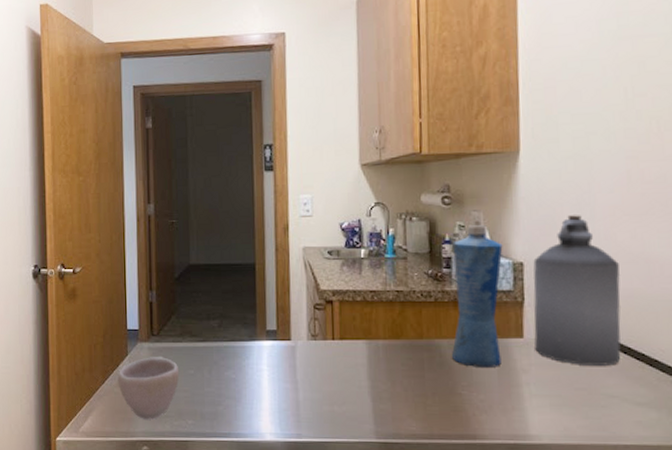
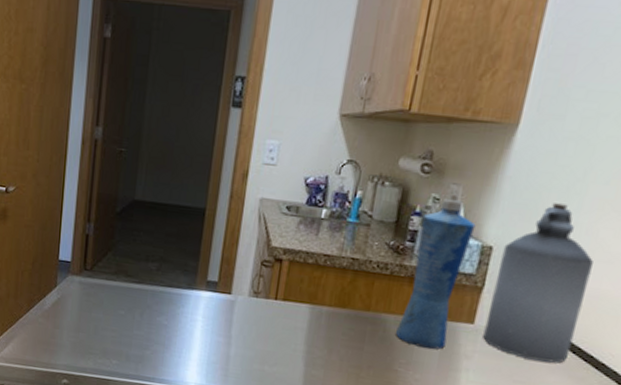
cup: present [117,356,180,420] -> none [43,291,110,355]

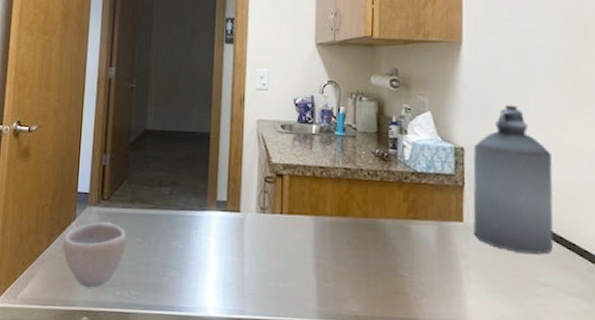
cup: none [43,291,110,355] -> present [63,221,127,288]
squeeze bottle: present [396,192,476,350] -> none [395,102,446,251]

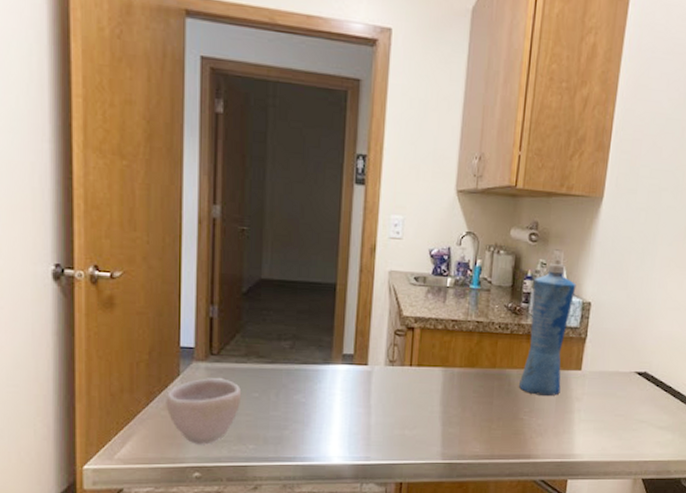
squeeze bottle: none [395,102,446,251] -> present [519,257,576,397]
bottle: present [473,105,554,254] -> none [589,263,665,396]

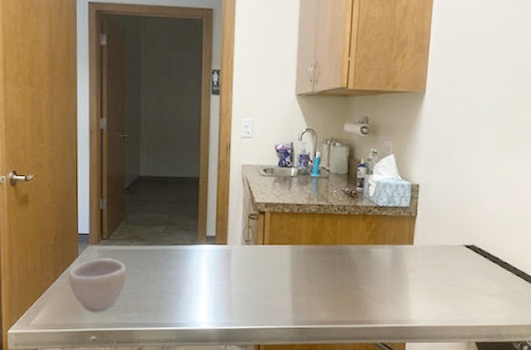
squeeze bottle: present [519,257,576,397] -> none [358,147,405,269]

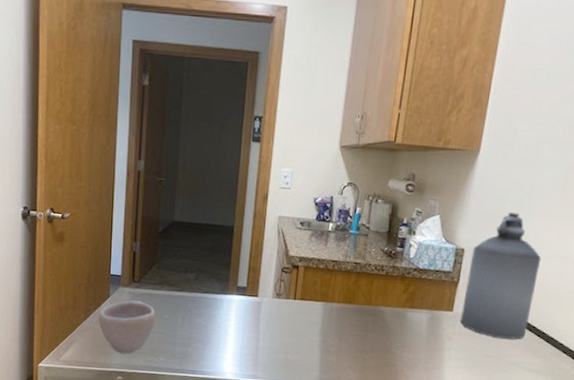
bottle: none [421,148,489,267] -> present [460,212,541,339]

